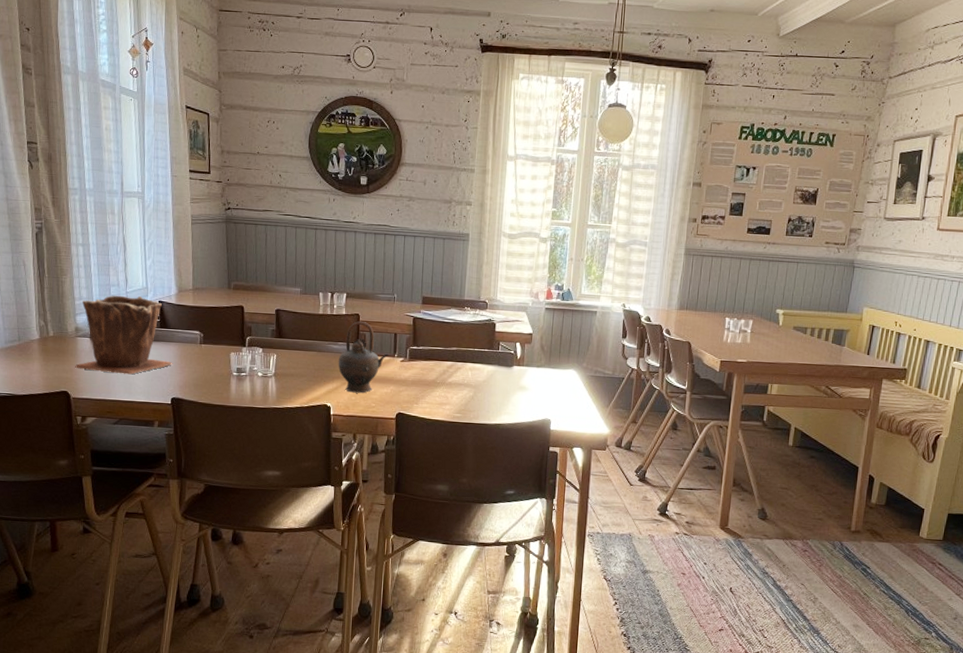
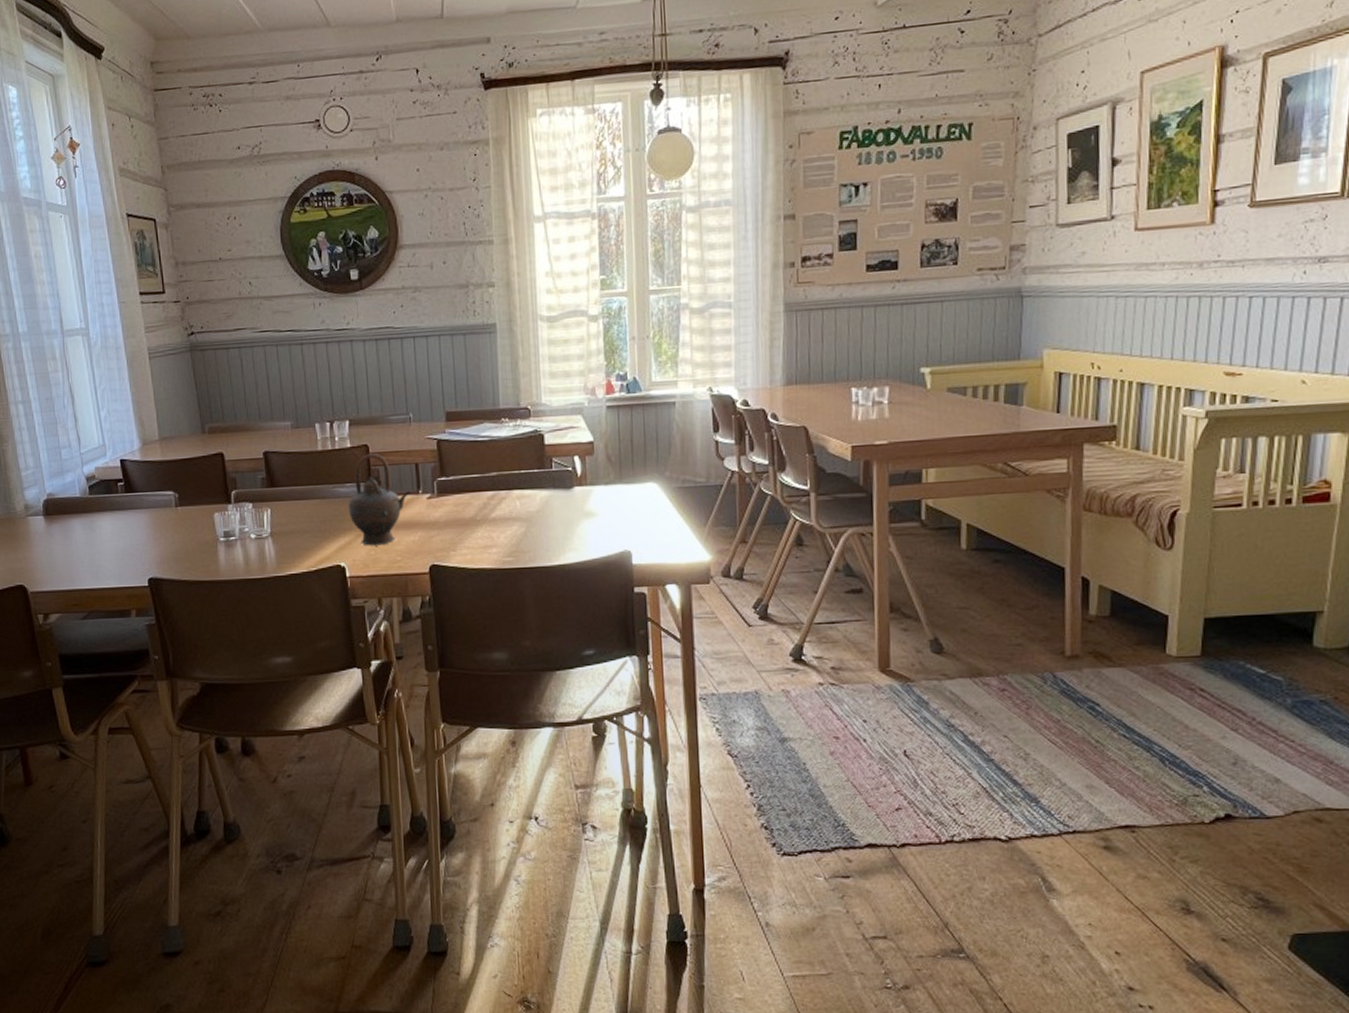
plant pot: present [75,295,173,375] -> none [29,457,146,556]

